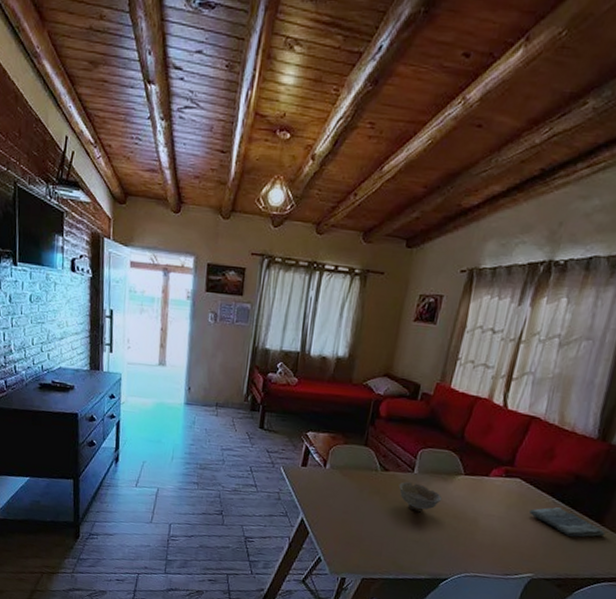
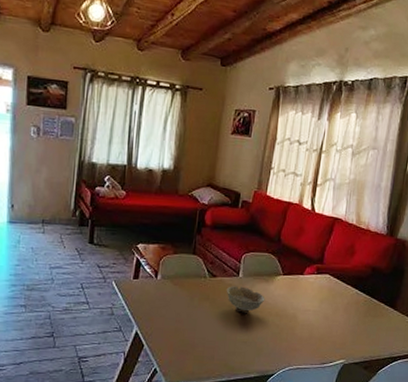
dish towel: present [528,507,606,538] -> none [337,297,398,322]

